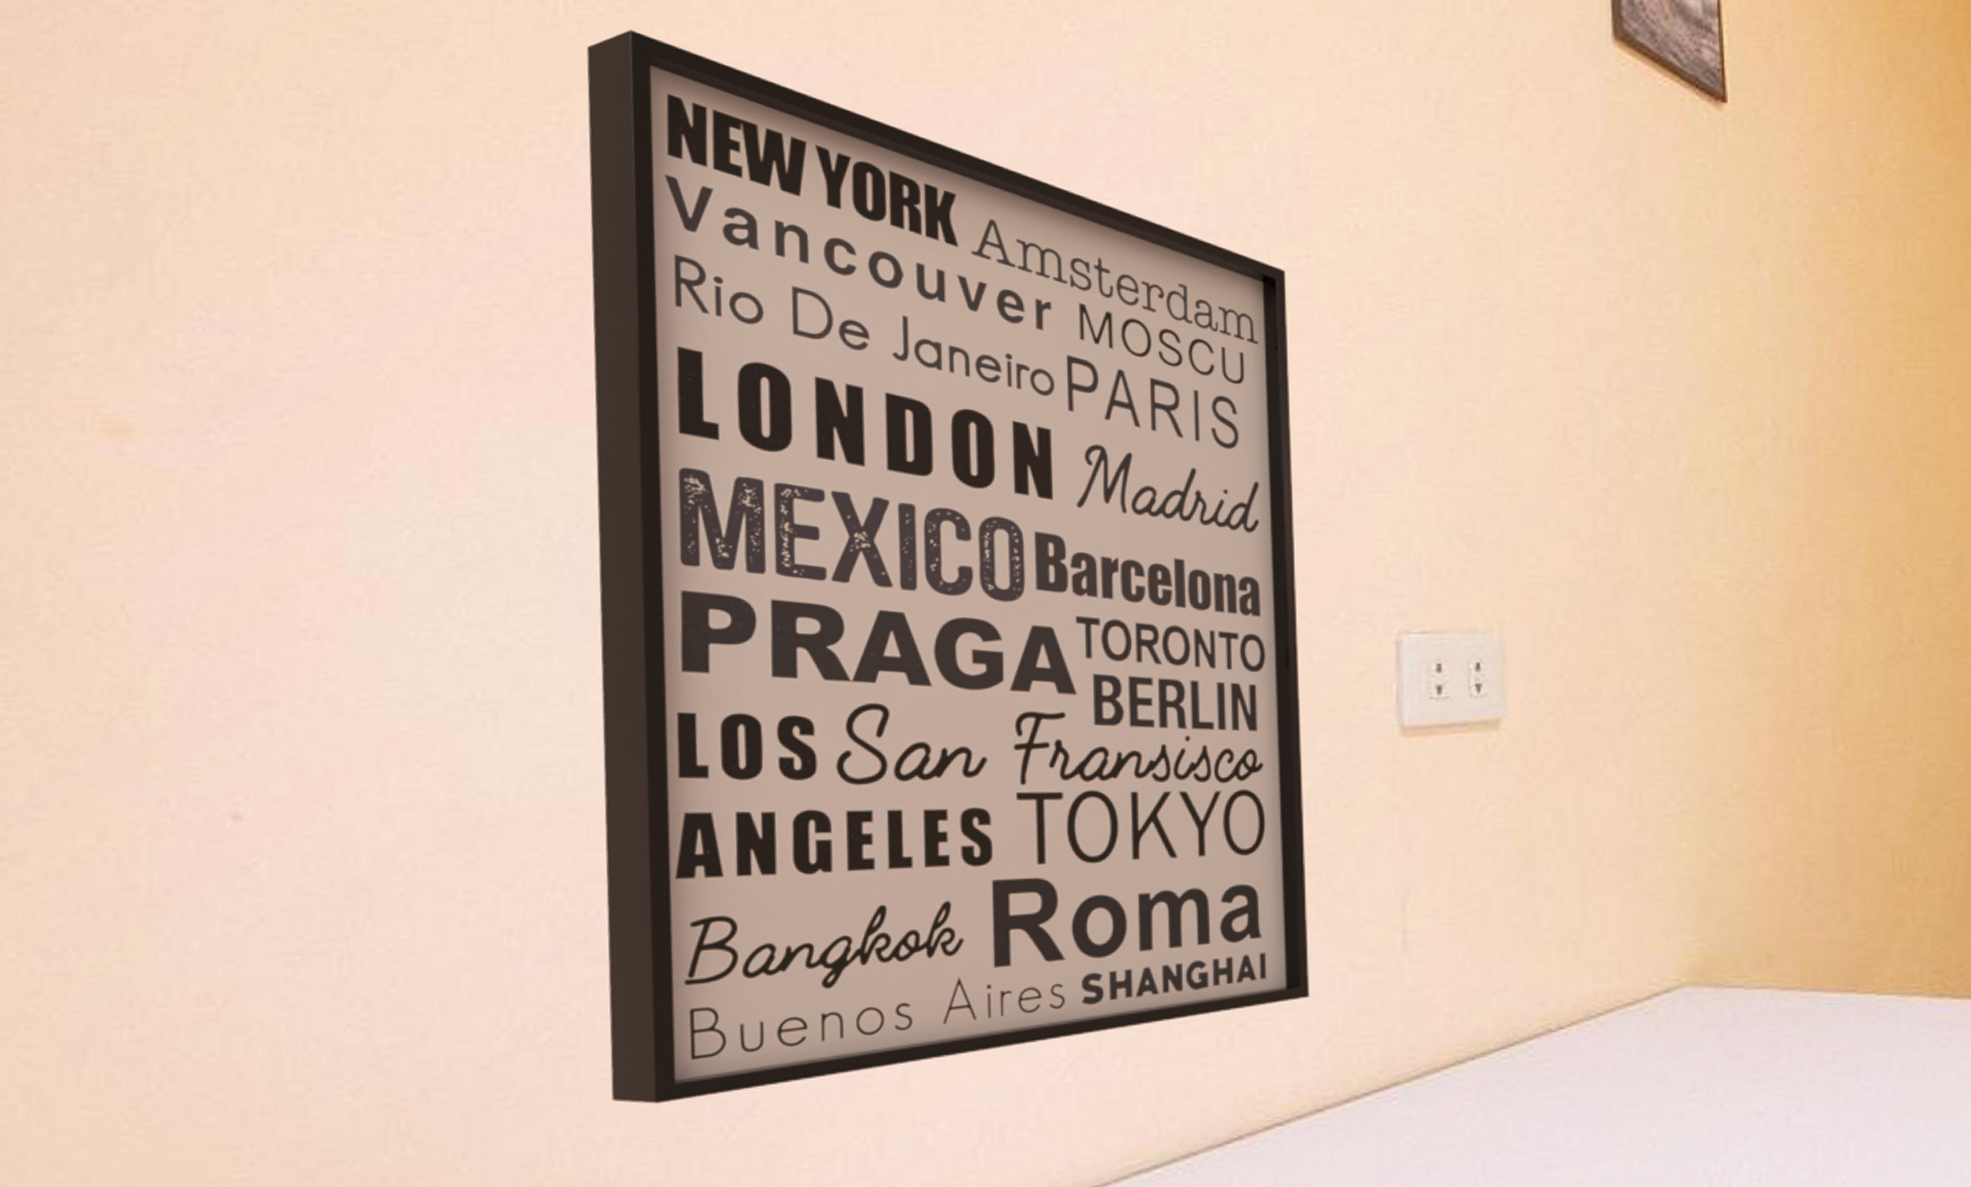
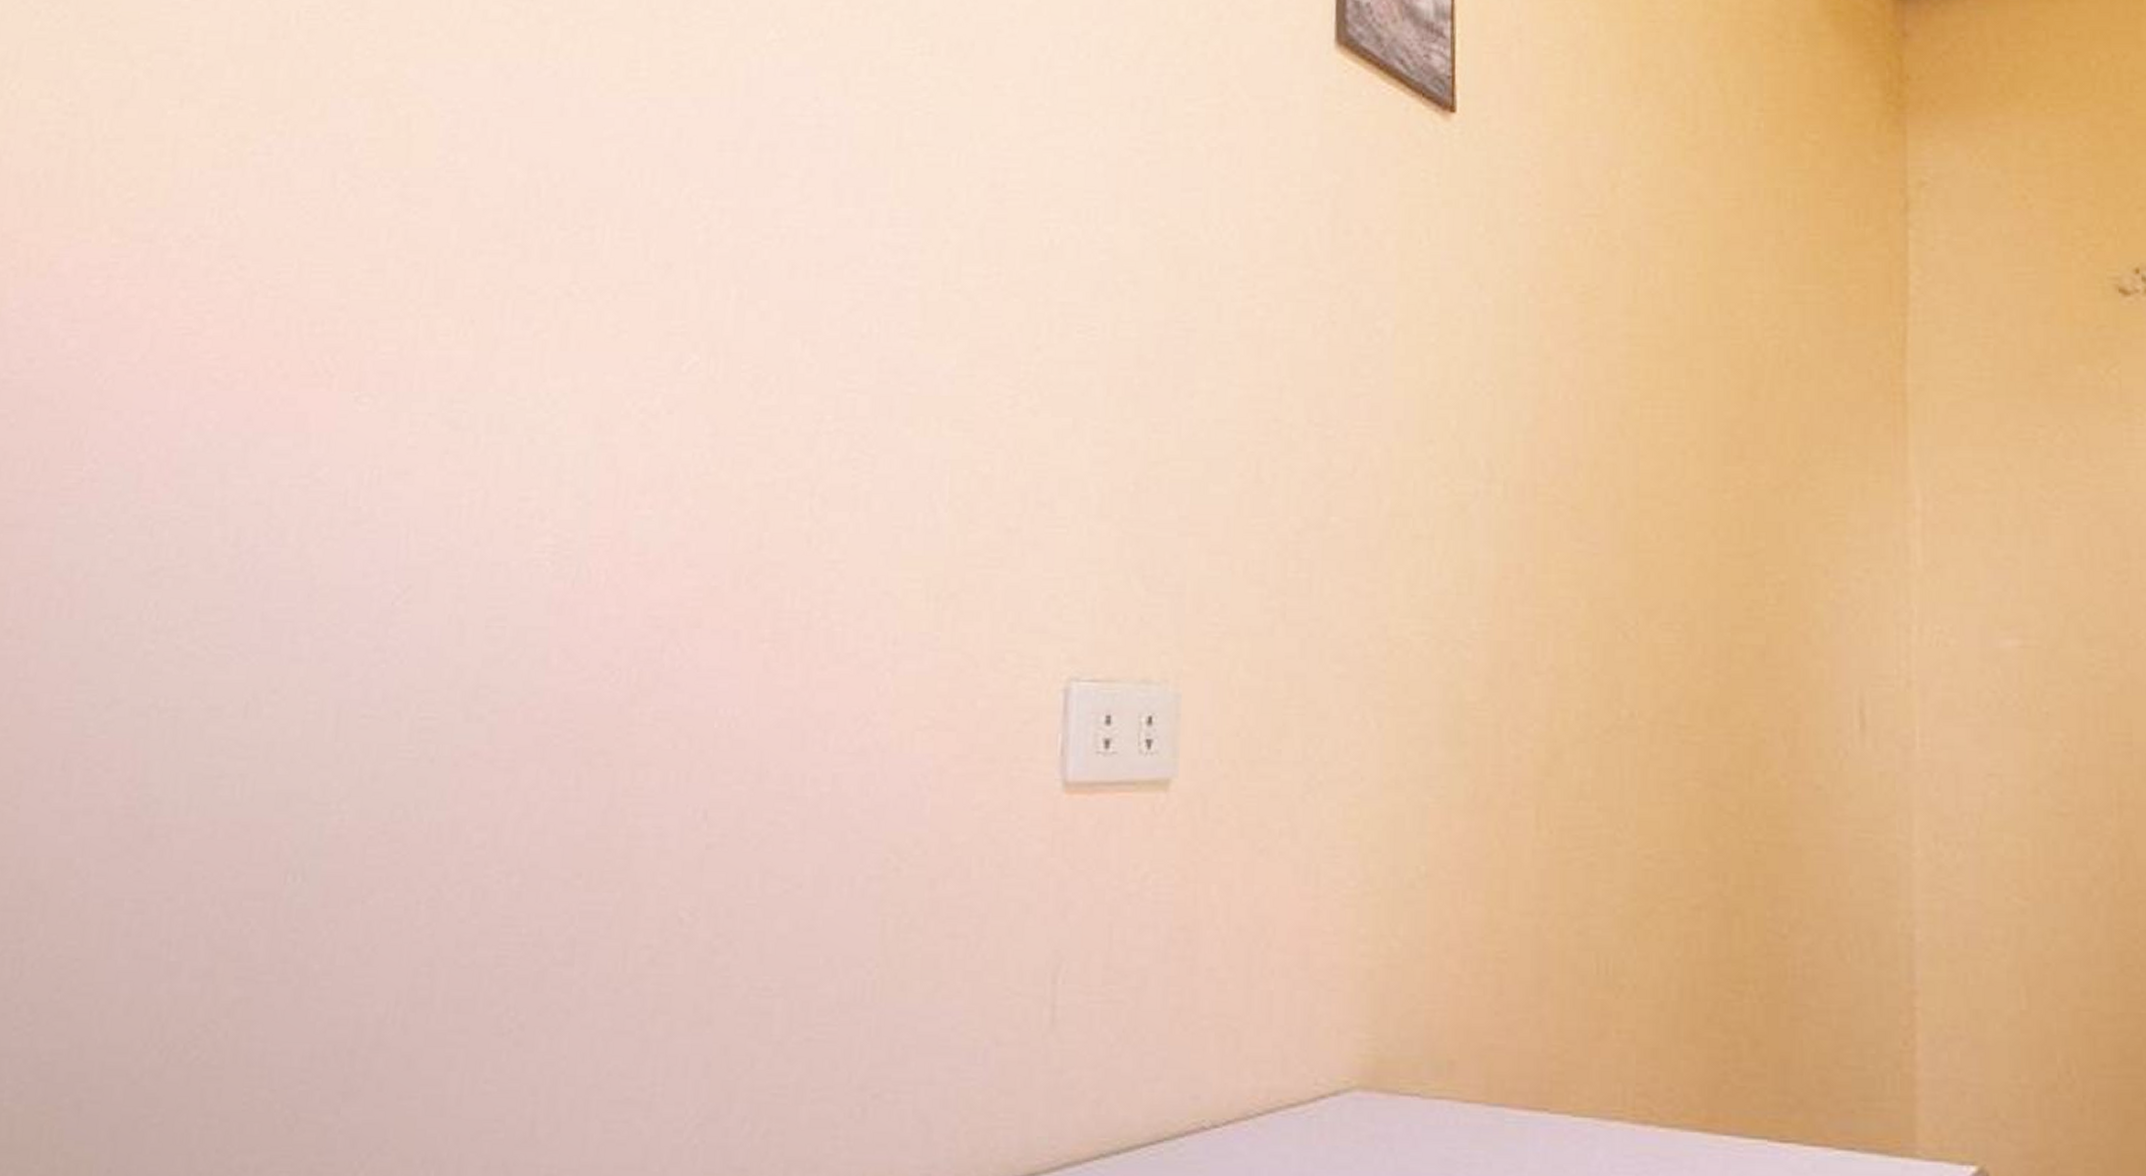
wall art: present [586,30,1309,1104] -> none [249,39,975,1133]

